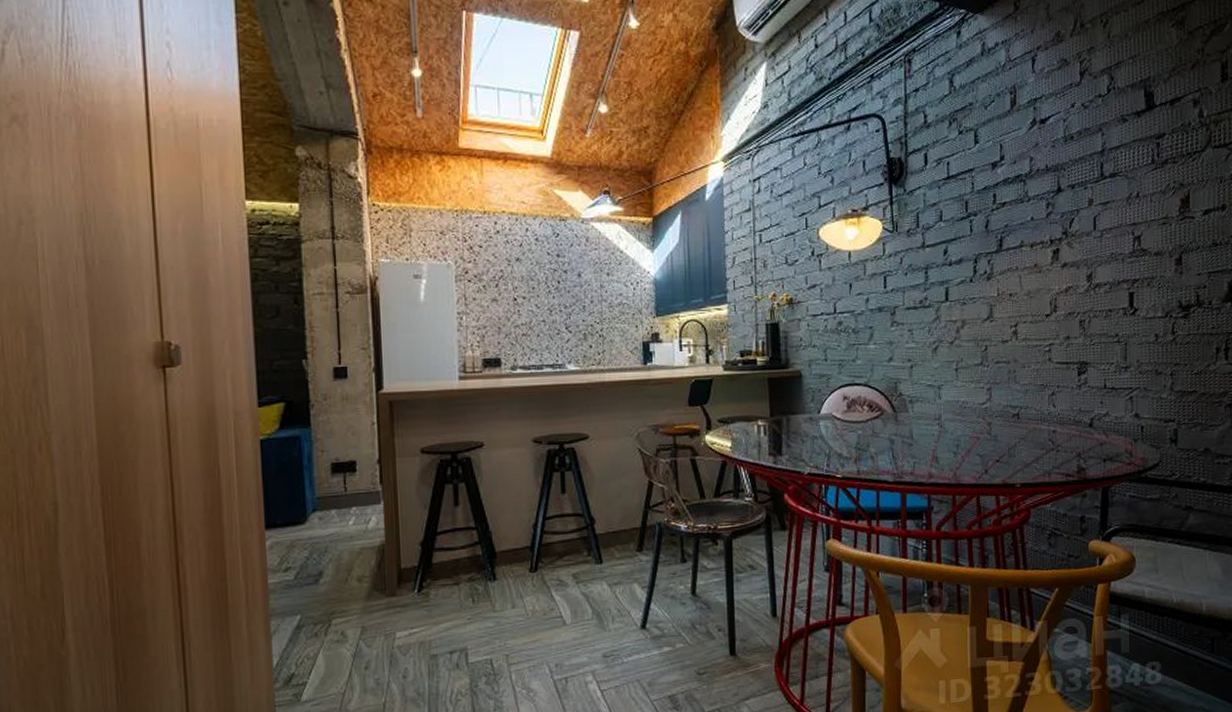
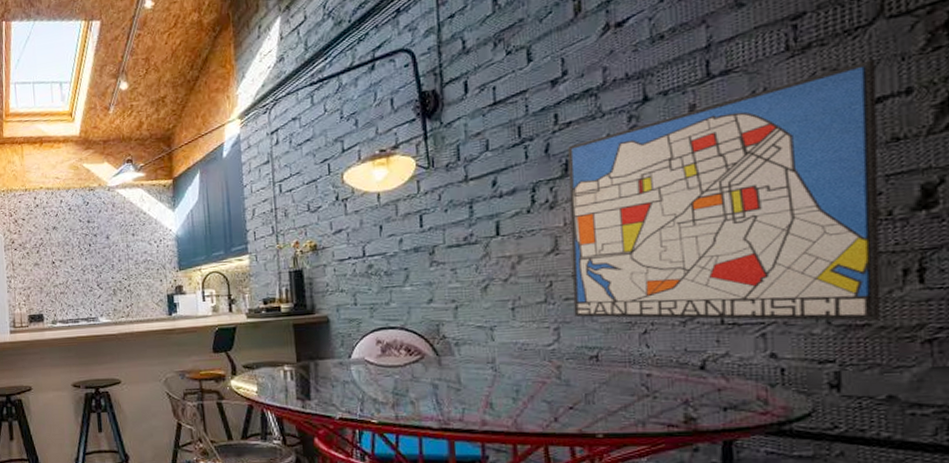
wall art: none [1002,179,1205,389] -> present [568,59,881,321]

